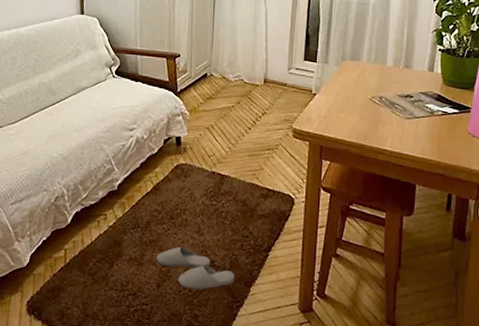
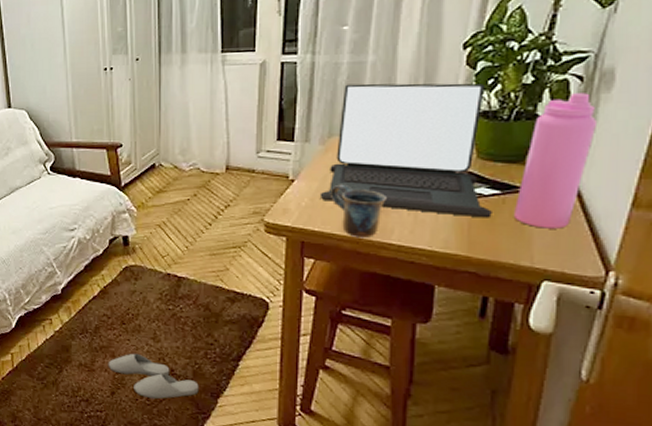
laptop: none [334,19,453,131] -> present [319,83,492,218]
mug: none [342,99,383,144] -> present [329,184,387,237]

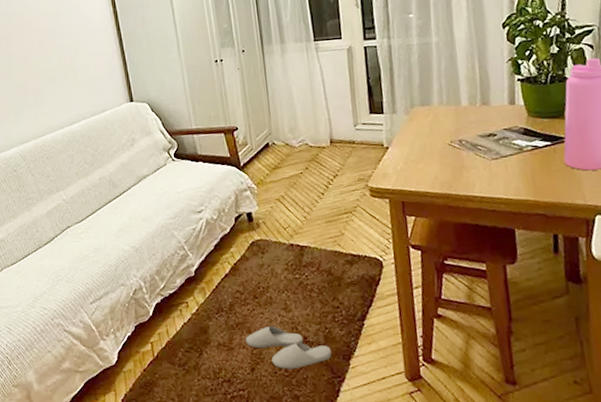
laptop: present [319,83,492,218] -> none [411,55,548,167]
mug: present [329,184,387,237] -> none [419,147,465,193]

